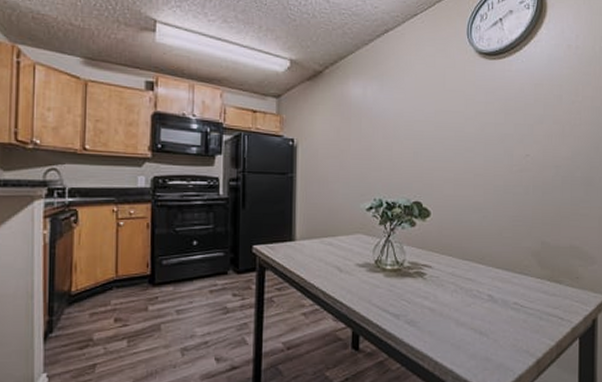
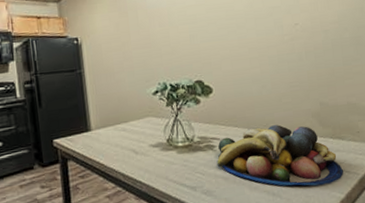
fruit bowl: none [425,259,556,330] -> present [216,125,343,186]

